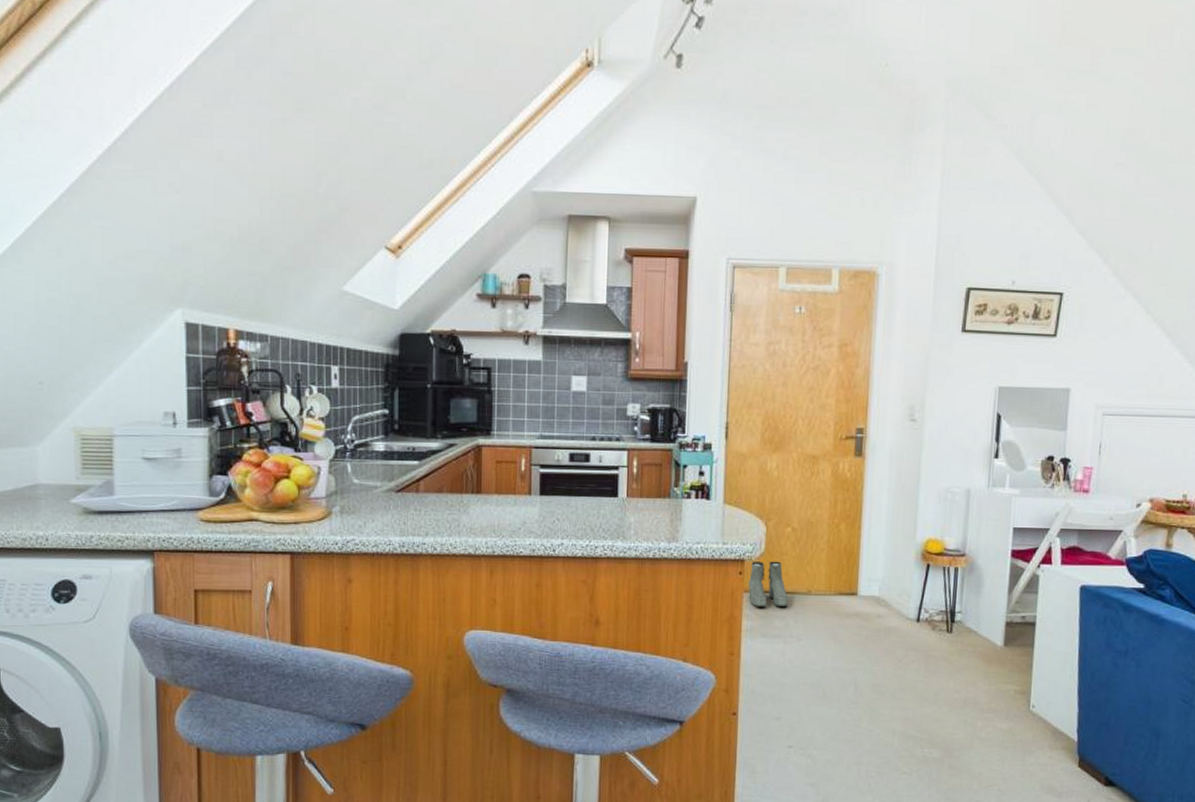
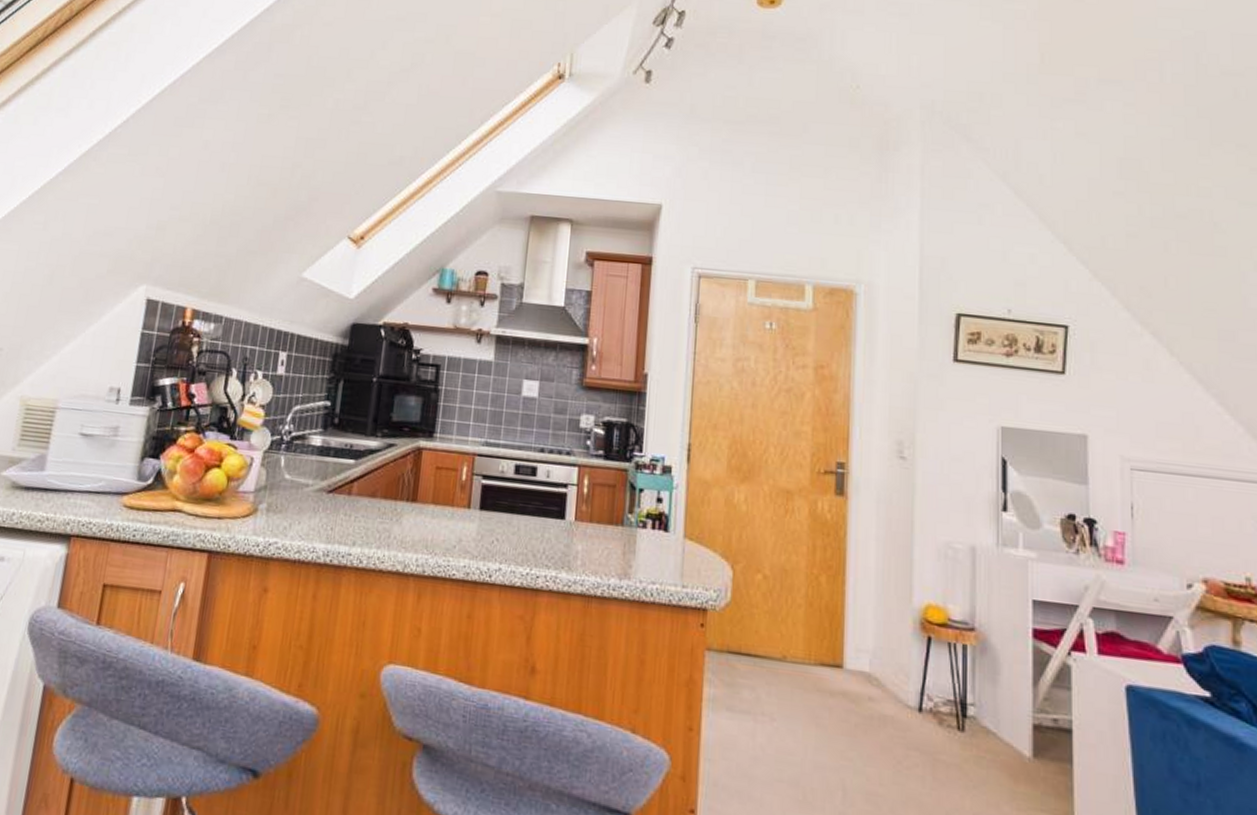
boots: present [748,561,788,608] -> none [710,612,759,675]

